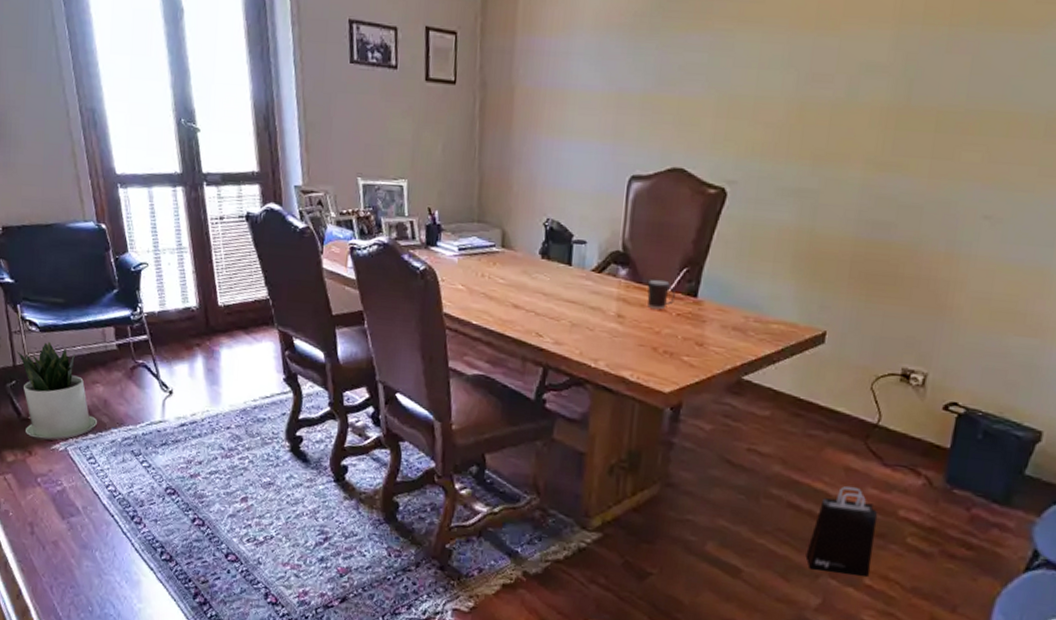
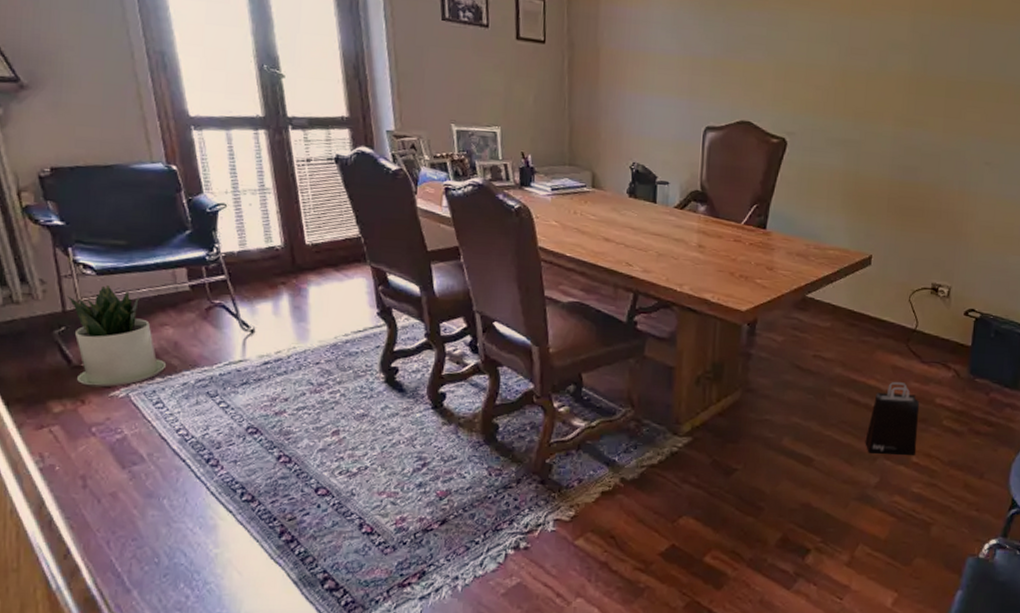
mug: present [647,279,675,310] -> none [723,214,748,240]

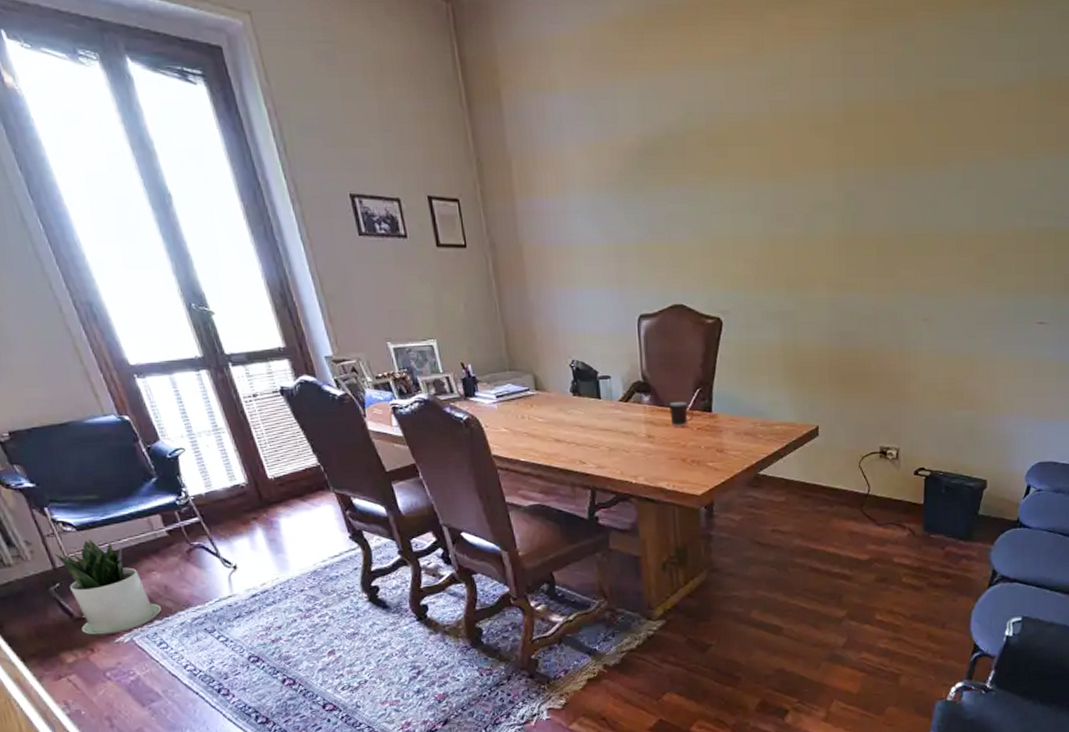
mug: none [723,214,748,240] -> present [668,401,693,427]
shopping bag: present [865,381,920,455] -> none [829,545,879,616]

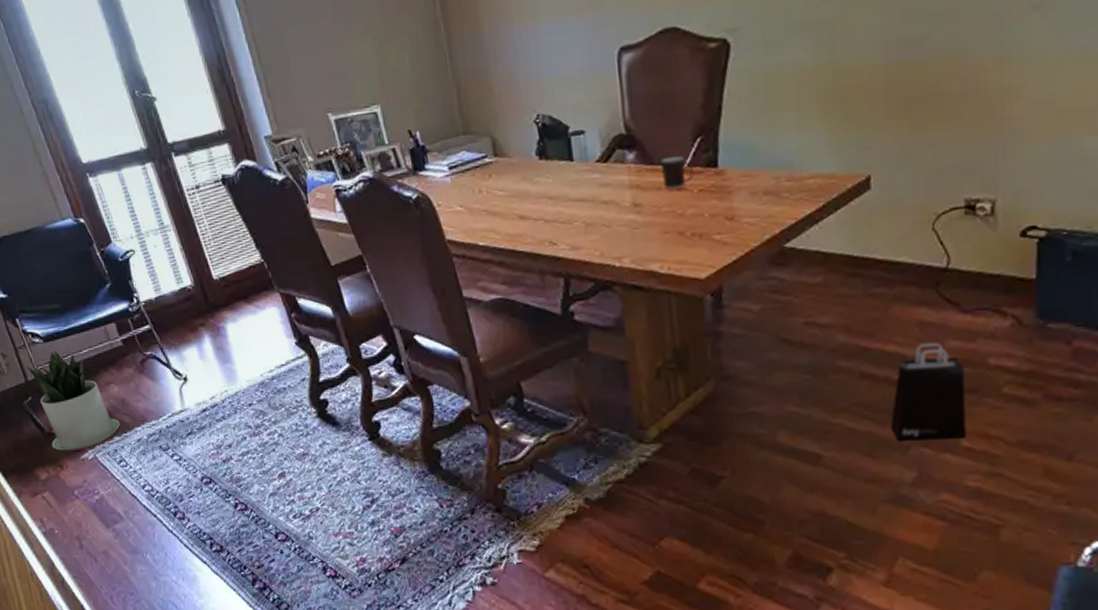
shopping bag: none [829,545,879,616] -> present [890,341,967,441]

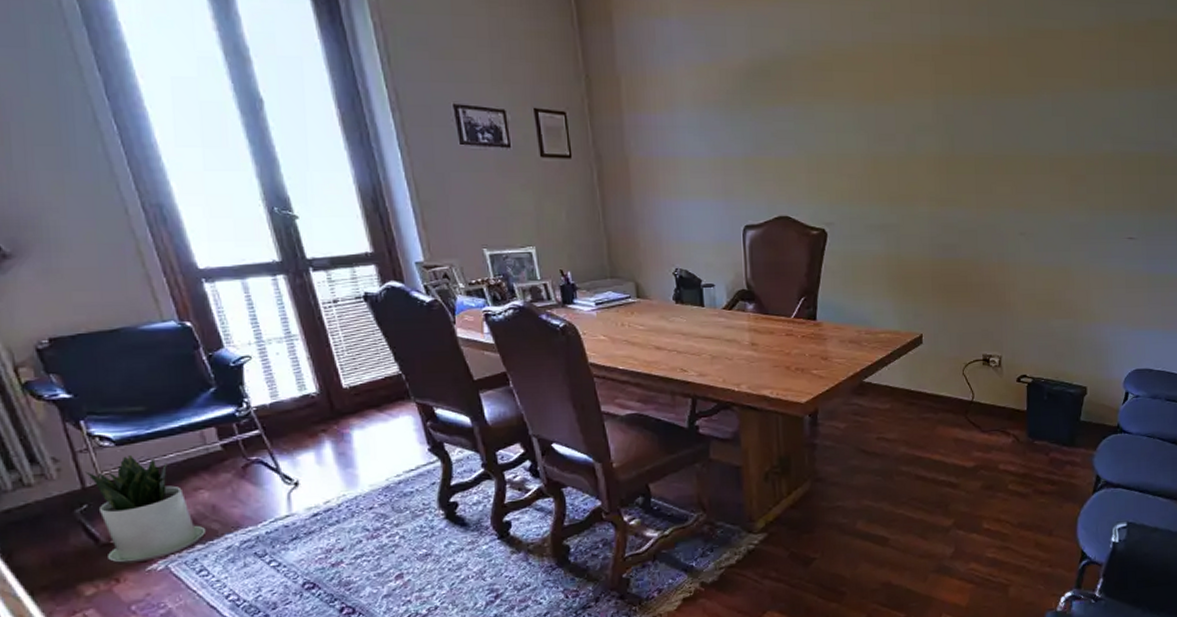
mug: present [659,155,693,191] -> none [772,309,798,335]
shopping bag: present [890,341,967,441] -> none [936,453,986,526]

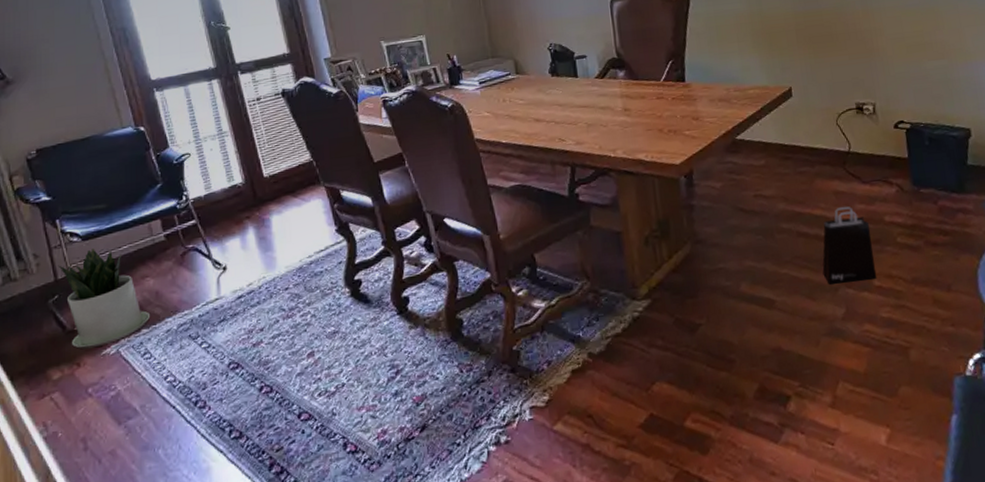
shopping bag: none [936,453,986,526] -> present [822,206,876,285]

